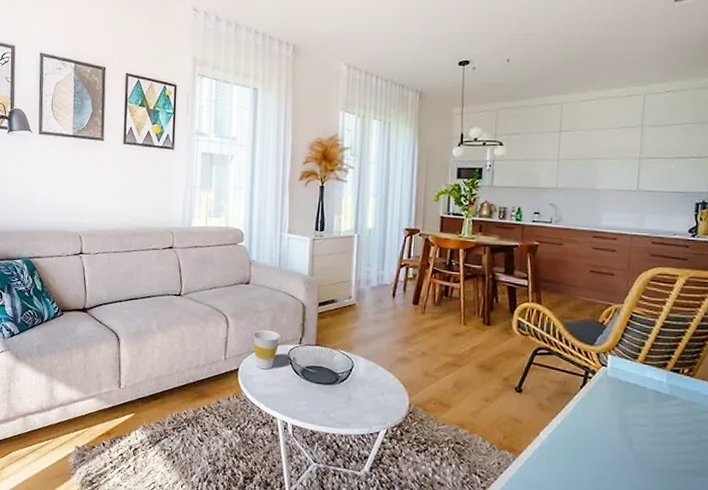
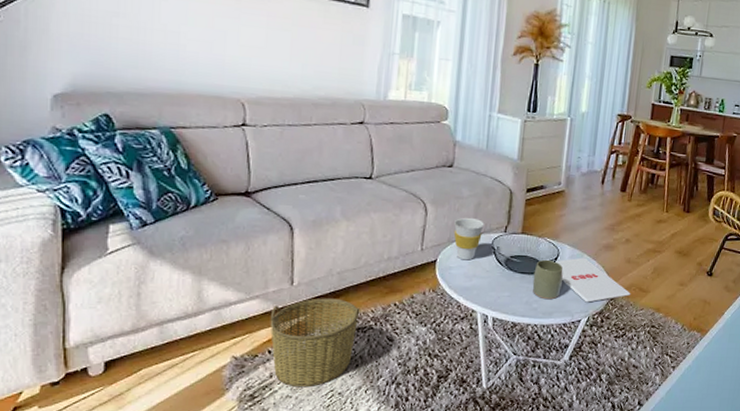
basket: none [103,399,175,478] -> present [269,298,360,388]
mug: none [328,370,359,410] -> present [532,259,563,300]
magazine: none [350,369,431,415] -> present [555,257,631,303]

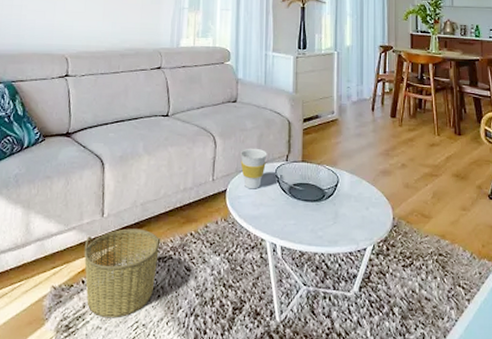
mug: present [532,259,563,300] -> none [316,186,344,227]
magazine: present [555,257,631,303] -> none [336,183,414,230]

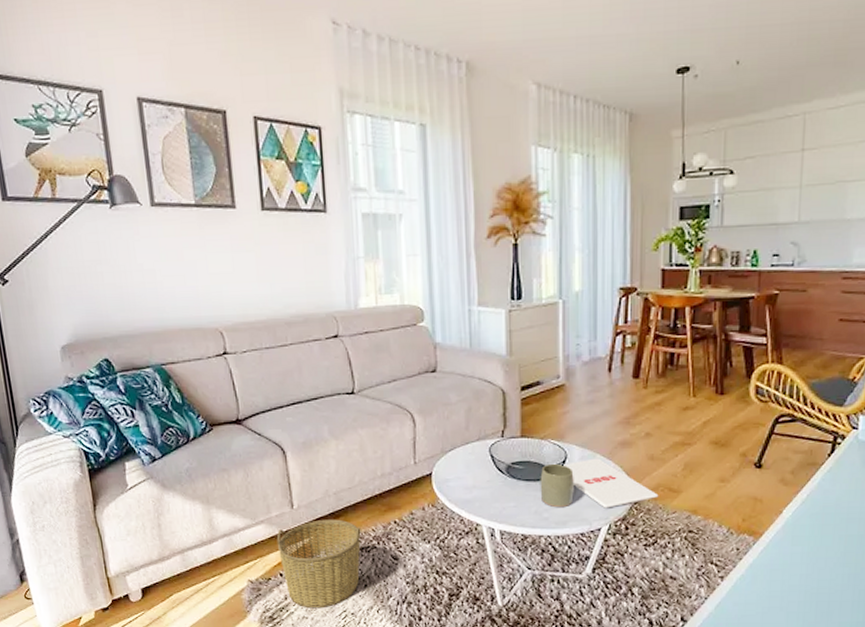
cup: present [240,148,267,189] -> none [446,424,478,471]
mug: none [316,186,344,227] -> present [540,463,574,508]
magazine: none [336,183,414,230] -> present [563,458,659,508]

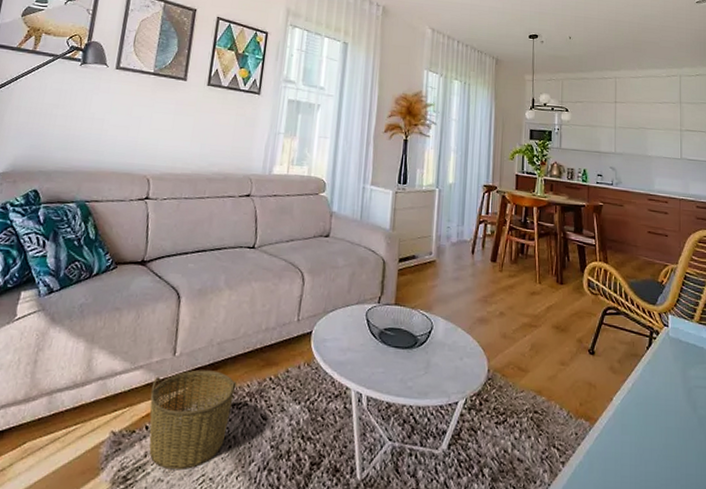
mug: present [540,463,574,508] -> none [406,333,438,378]
magazine: present [563,458,659,508] -> none [429,331,509,382]

